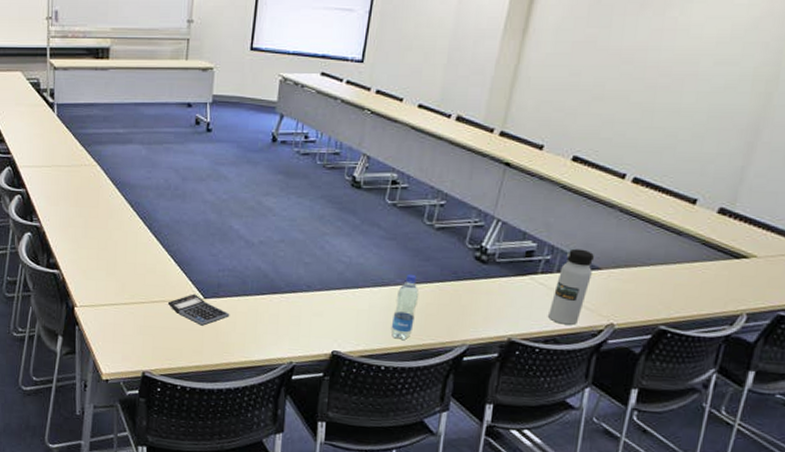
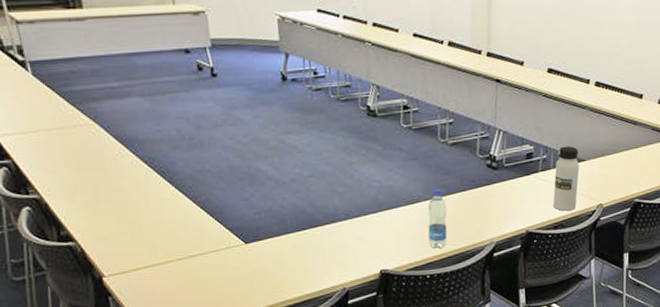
calculator: present [167,294,230,326] -> none [207,241,276,271]

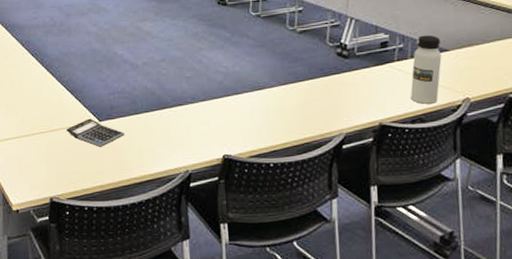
calculator: none [207,241,276,271] -> present [66,118,125,147]
bottle: present [427,188,448,249] -> none [272,75,294,137]

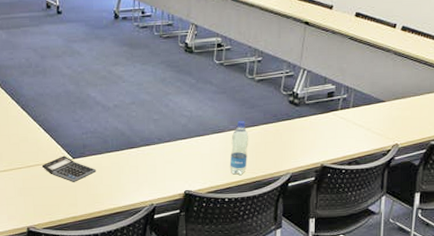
bottle: none [272,75,294,137] -> present [229,120,249,176]
water bottle: present [410,35,442,104] -> none [350,87,380,148]

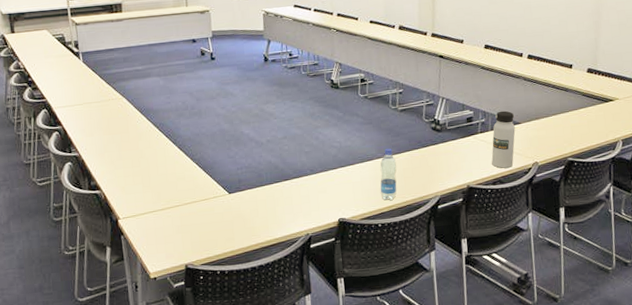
calculator: present [41,156,97,182] -> none [198,191,252,217]
water bottle: none [350,87,380,148] -> present [491,110,516,168]

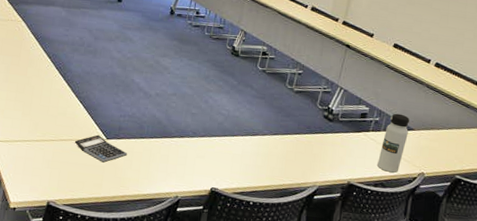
calculator: none [198,191,252,217] -> present [74,134,128,163]
bottle: present [380,148,397,201] -> none [258,126,281,181]

